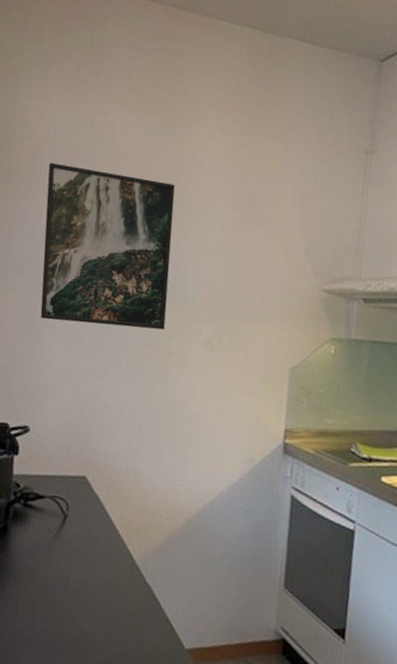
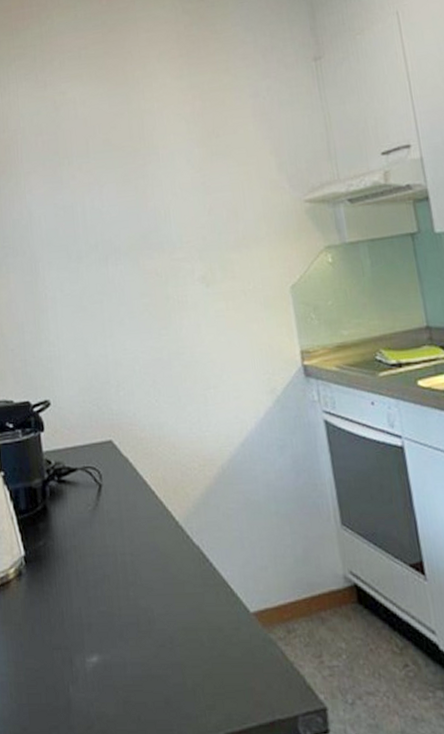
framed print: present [40,162,175,330] -> none [24,138,159,293]

